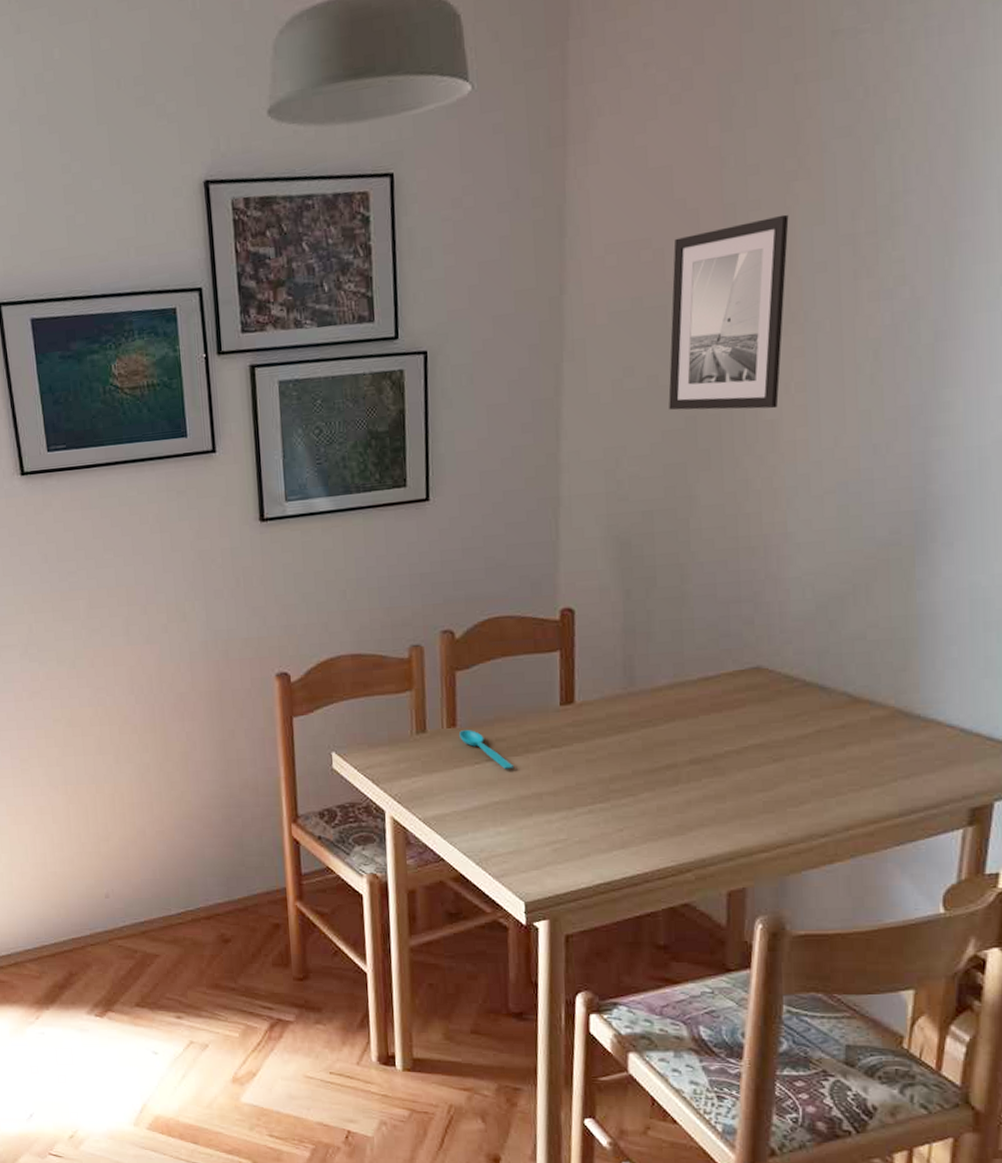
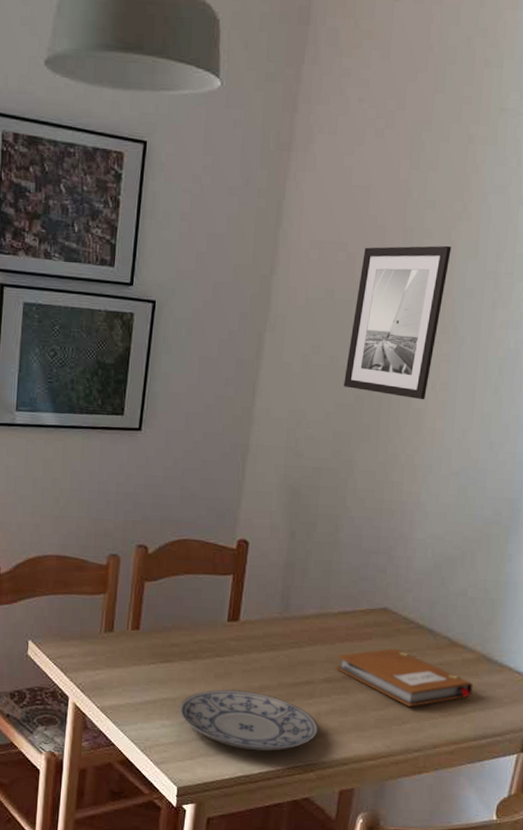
spoon: present [459,730,513,769] -> none [141,633,183,671]
plate: none [514,784,691,852] -> present [179,689,319,751]
notebook: none [703,713,890,783] -> present [336,648,473,707]

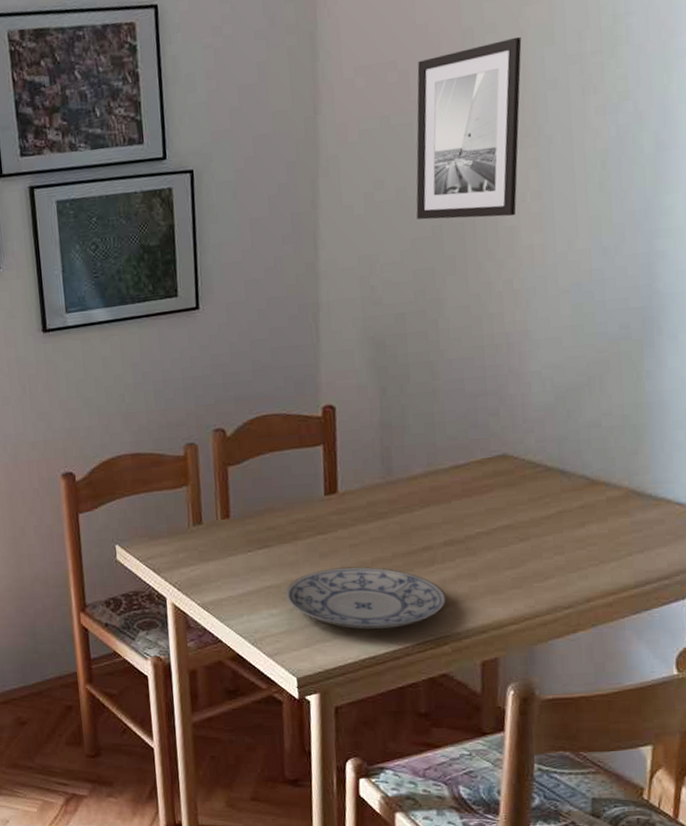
notebook: present [336,648,473,707] -> none [456,497,625,560]

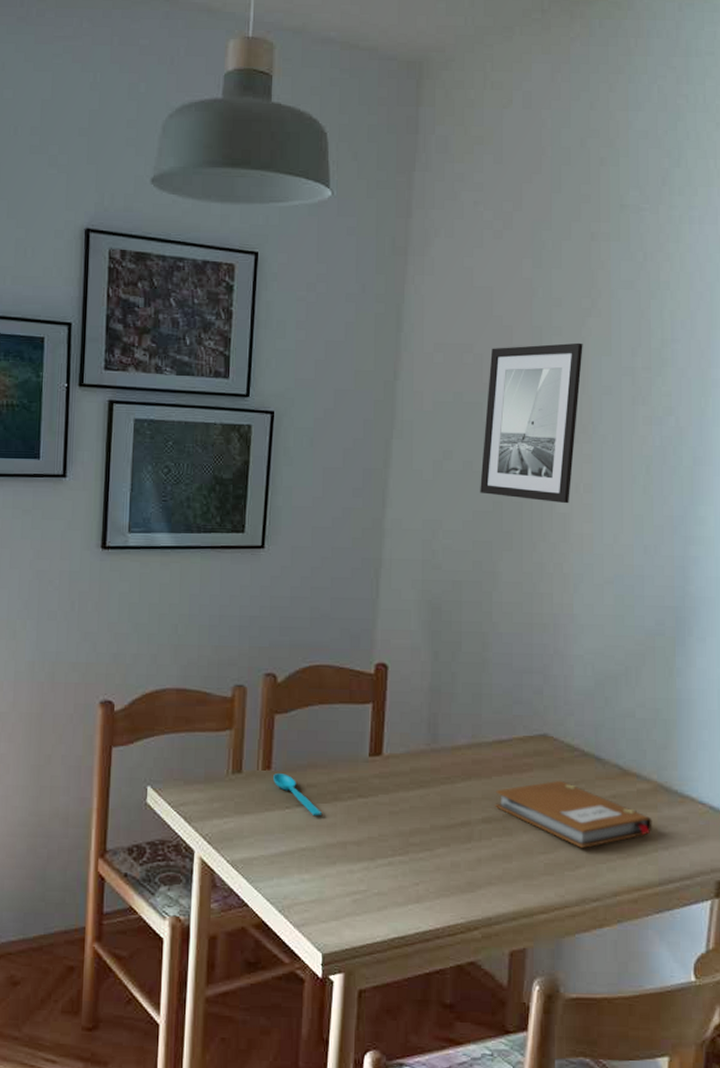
spoon: none [233,520,283,556] -> present [273,773,322,815]
plate: present [285,566,447,630] -> none [319,835,480,906]
notebook: none [456,497,625,560] -> present [495,780,653,848]

